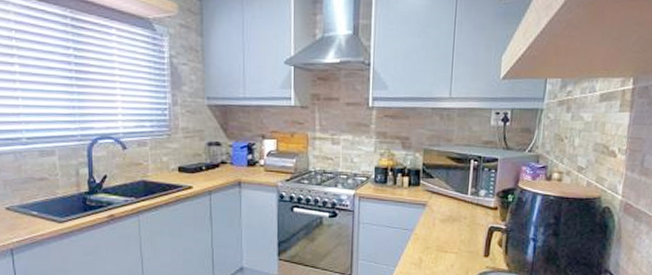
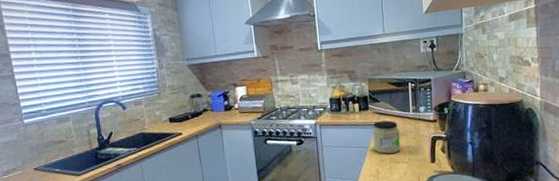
jar: none [419,201,453,240] -> present [372,120,401,154]

